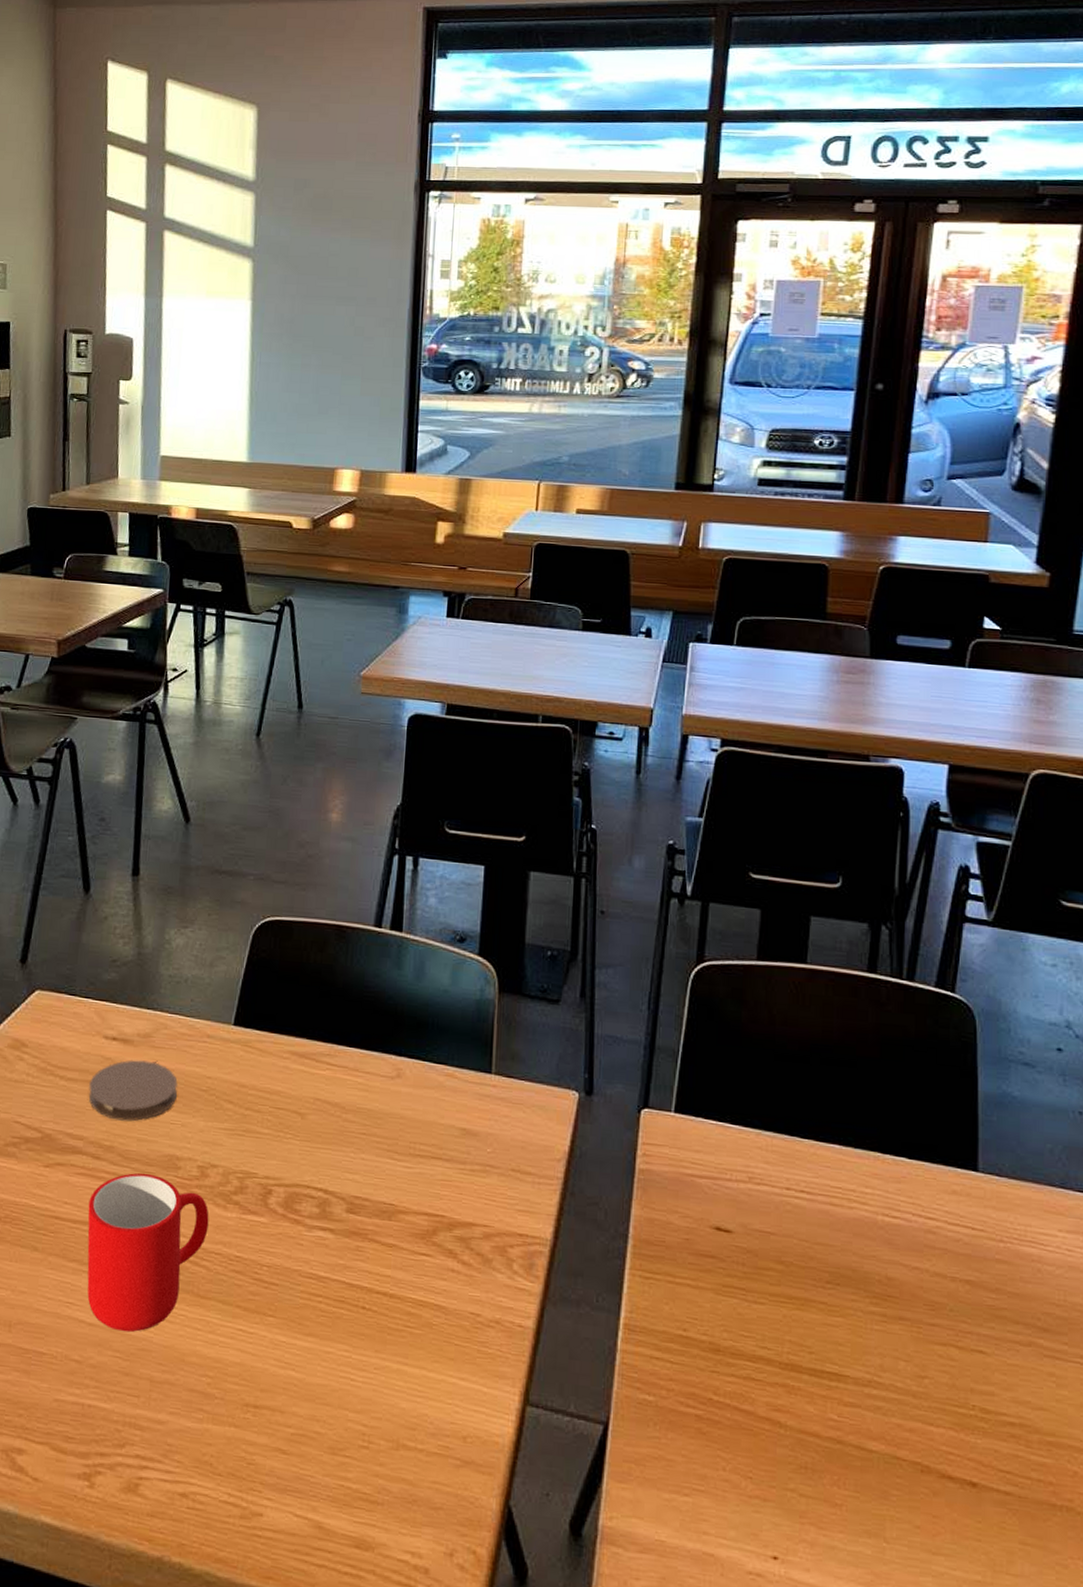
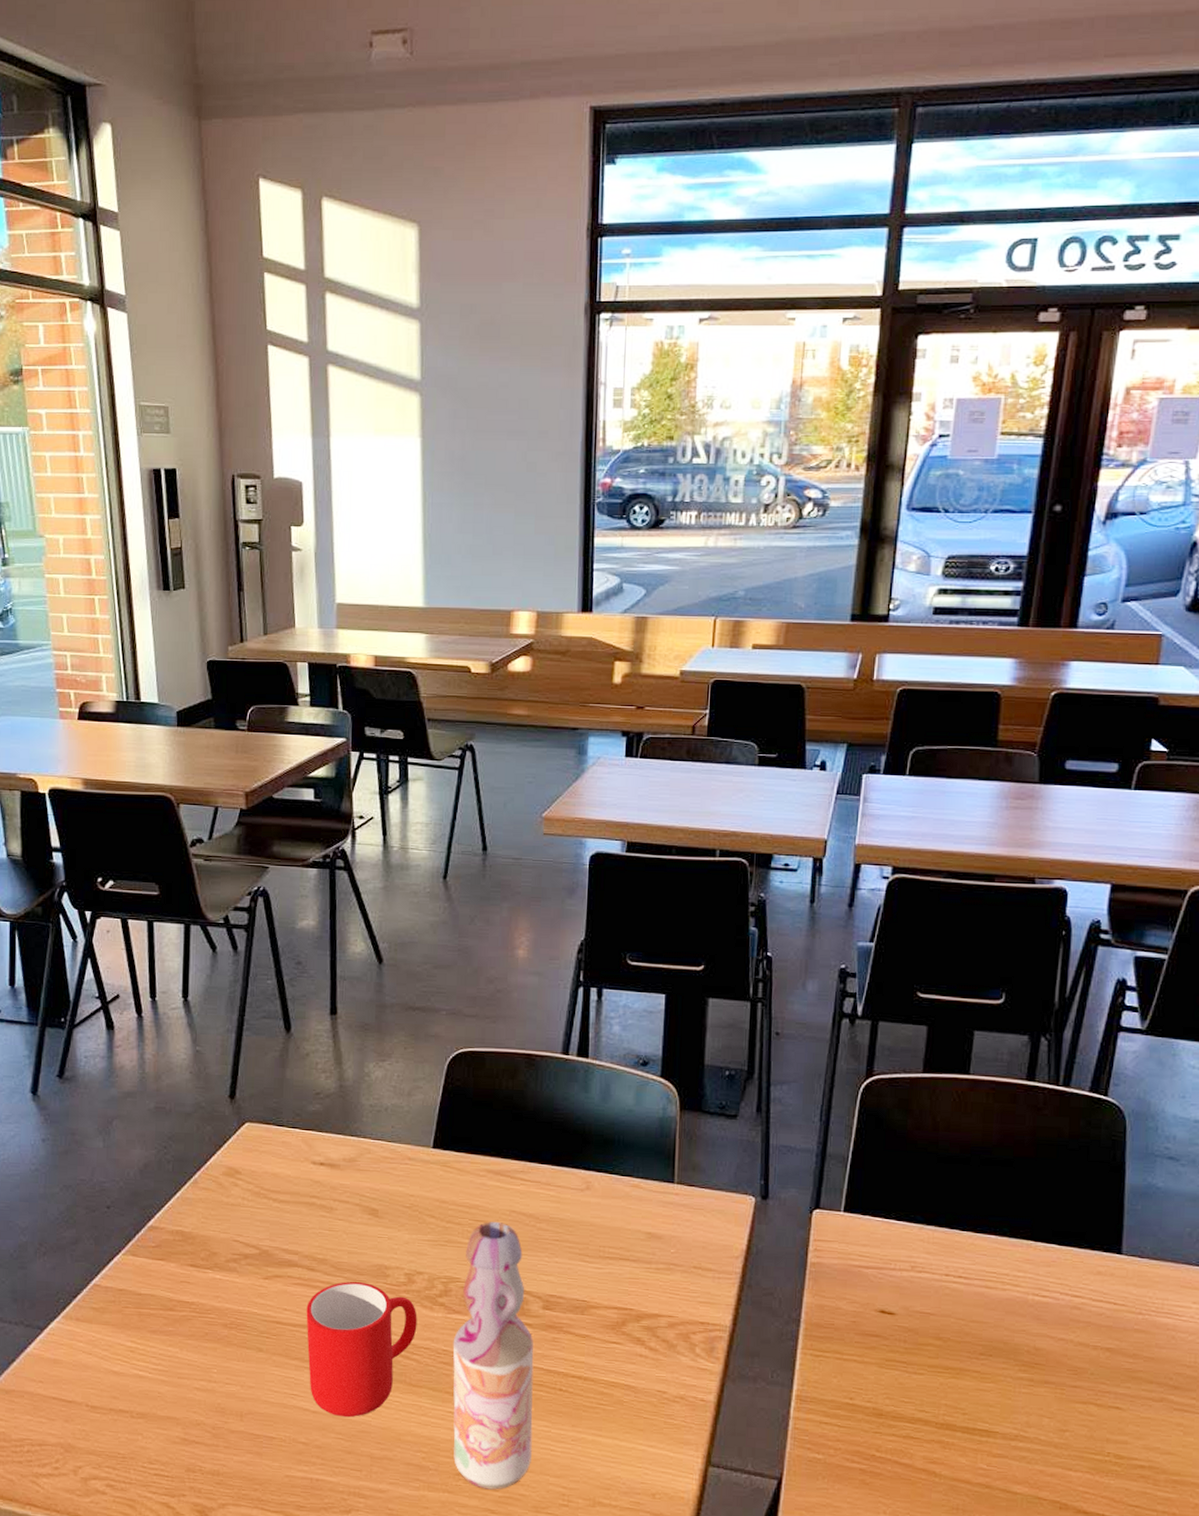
coaster: present [88,1060,178,1121] -> none [301,1182,383,1237]
bottle: none [242,1110,336,1426] -> present [453,1222,534,1490]

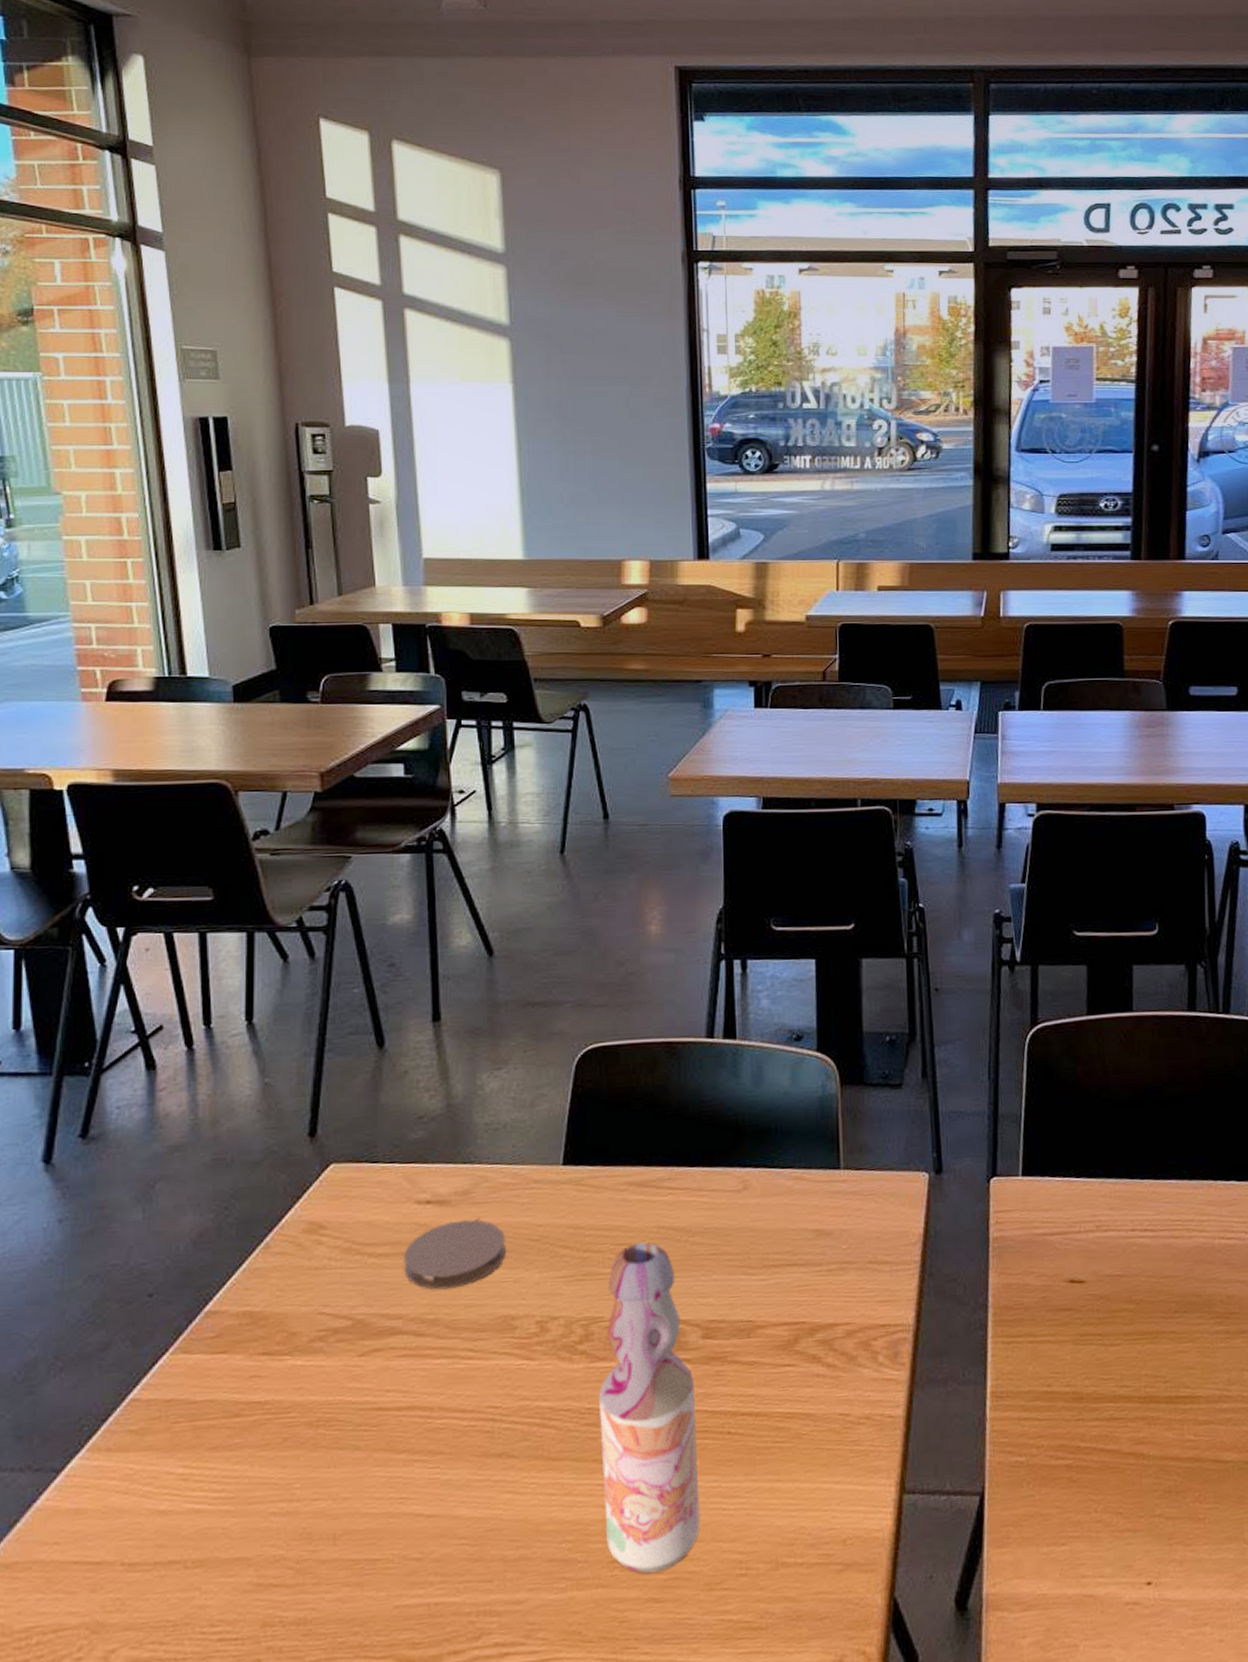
coaster: none [301,1182,383,1237] -> present [404,1219,505,1290]
cup: present [306,1281,417,1418] -> none [415,1340,554,1516]

